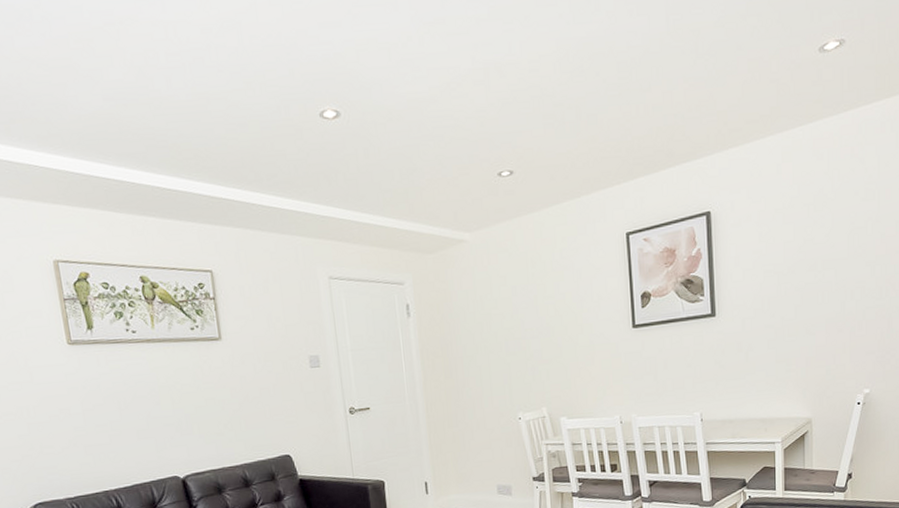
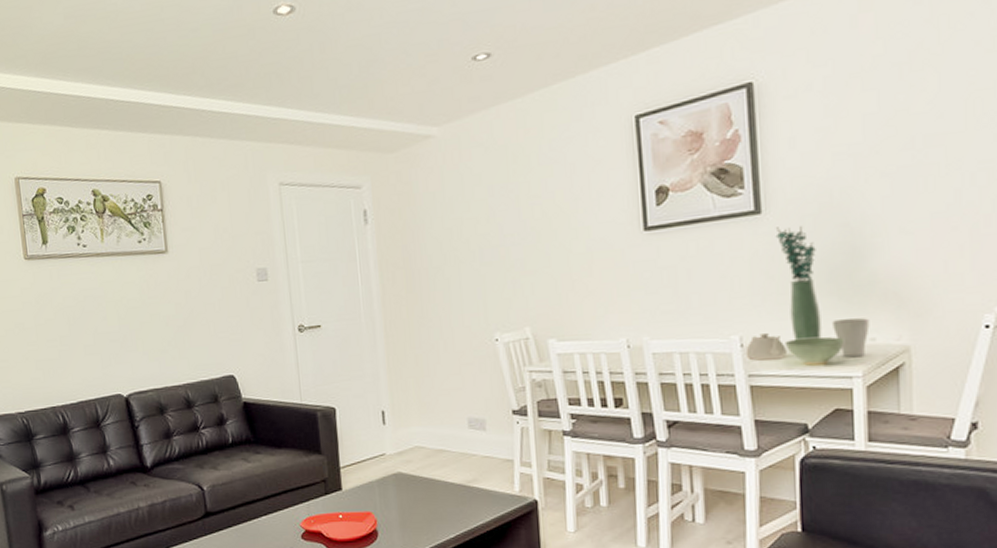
teapot: none [704,410,732,432] -> present [745,333,786,361]
vase: none [725,327,755,415] -> present [775,226,822,340]
bowl: none [730,412,770,435] -> present [784,336,845,366]
cup: none [763,398,786,428] -> present [833,318,870,358]

